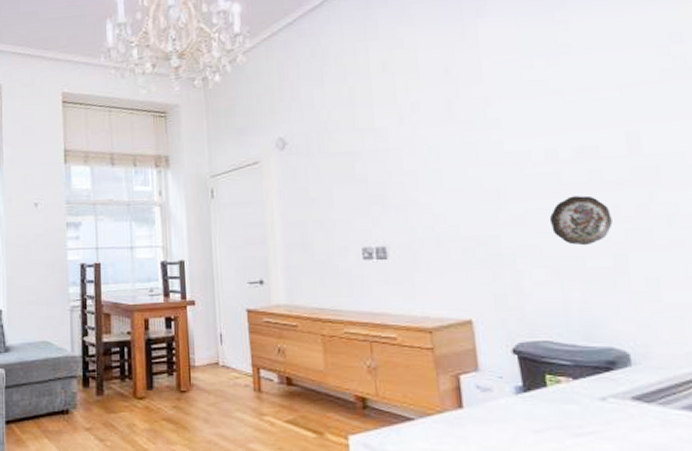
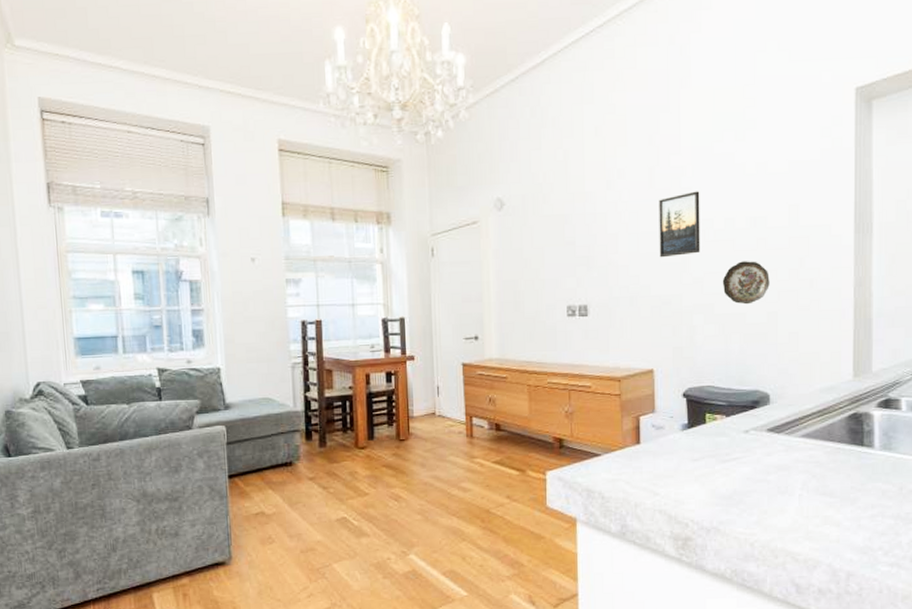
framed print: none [461,121,518,195] -> present [659,191,700,258]

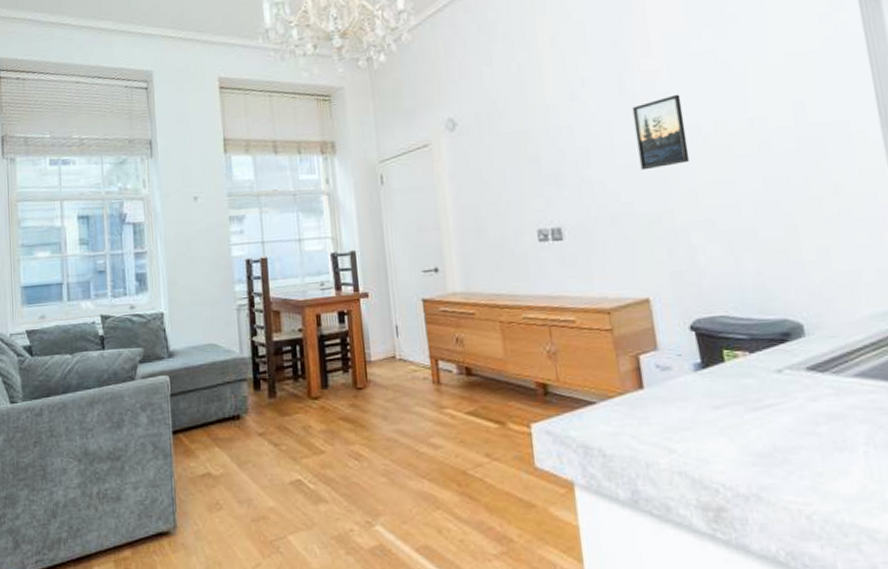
decorative plate: present [722,261,770,305] -> none [721,167,782,218]

